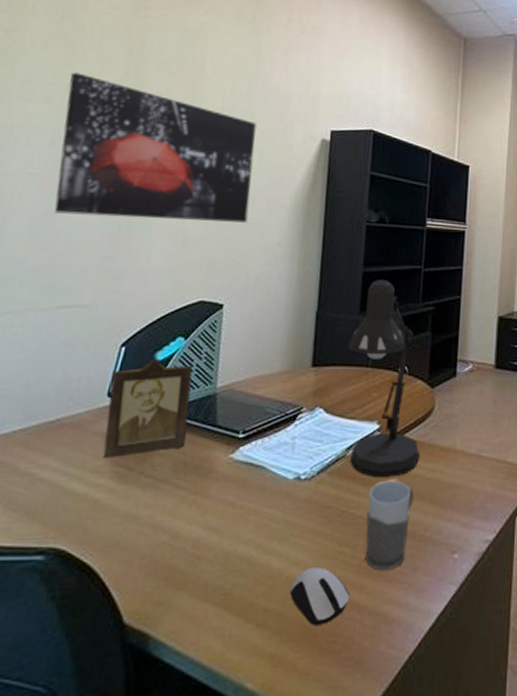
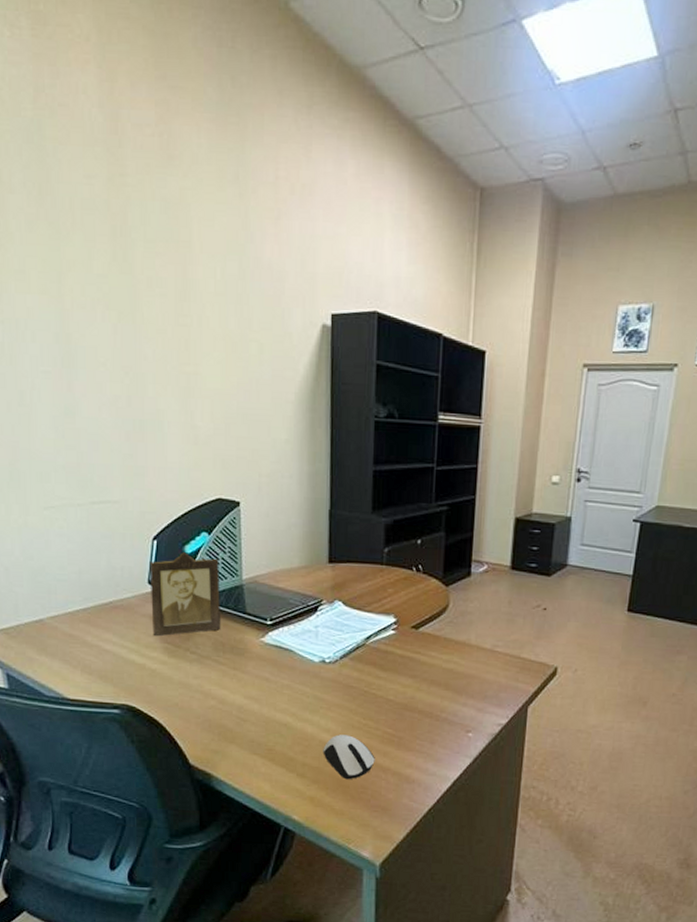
wall art: present [54,72,257,224] -> none [61,258,254,421]
desk lamp: present [348,280,421,477] -> none [363,478,437,665]
mug: present [365,480,414,571] -> none [387,667,431,742]

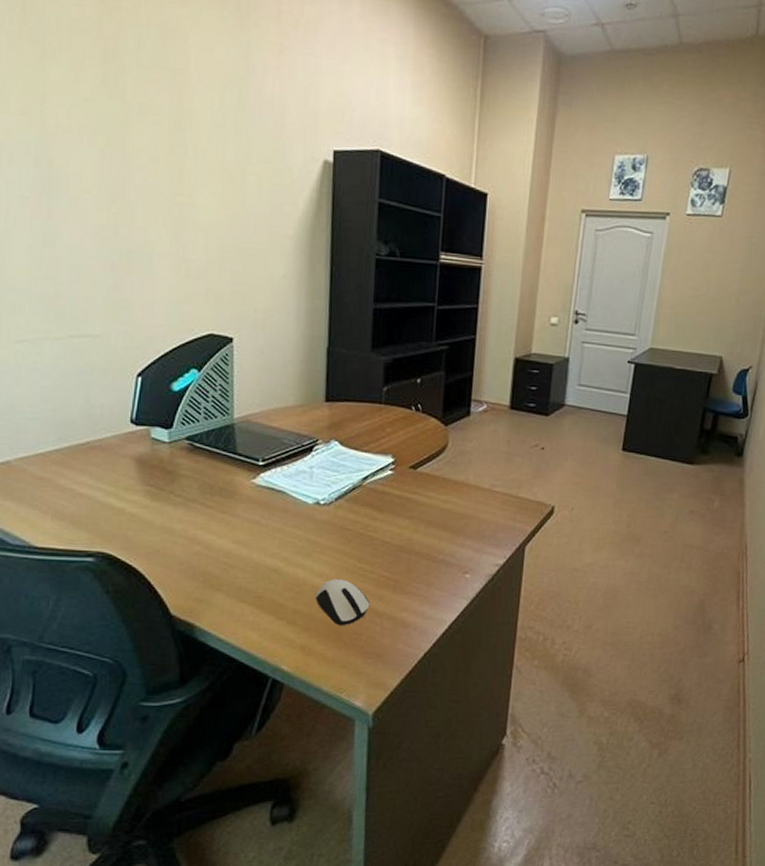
photo frame: present [149,552,221,637] -> none [132,390,210,479]

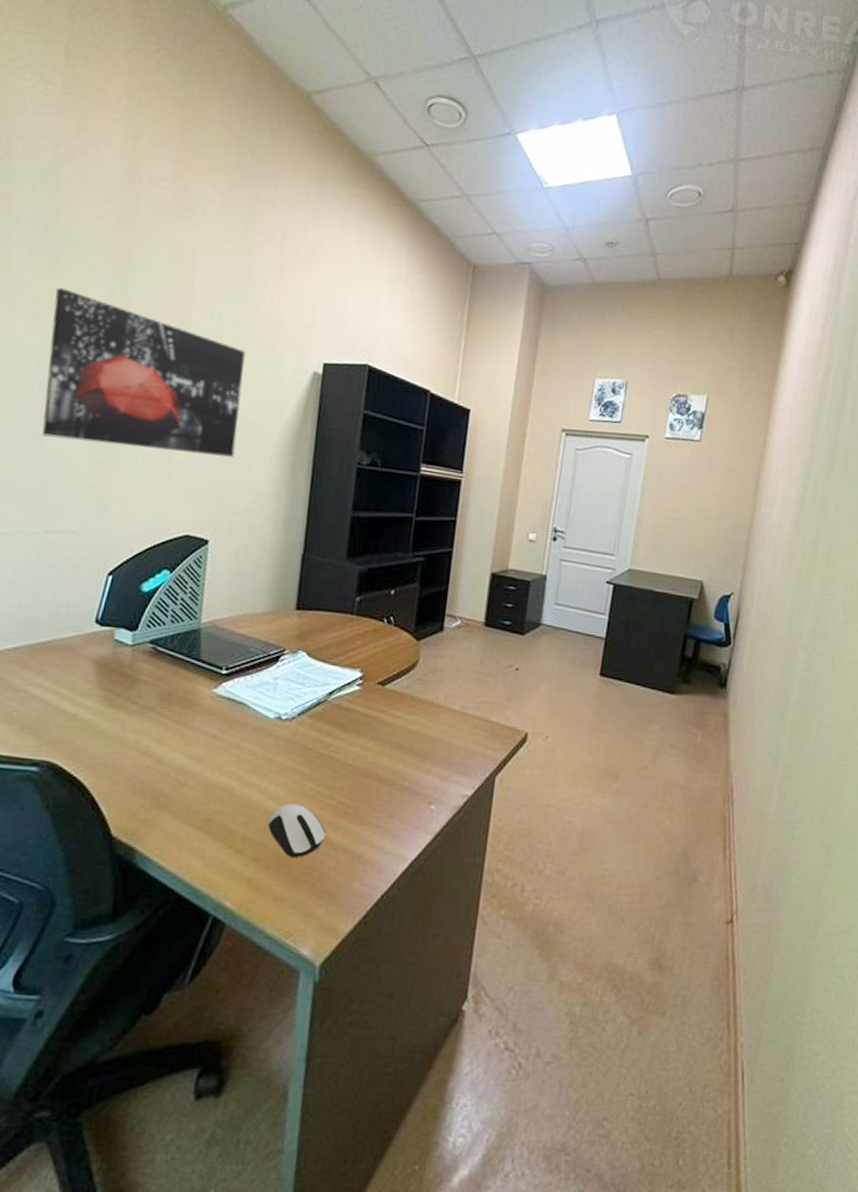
wall art: none [44,79,253,255] -> present [42,287,246,459]

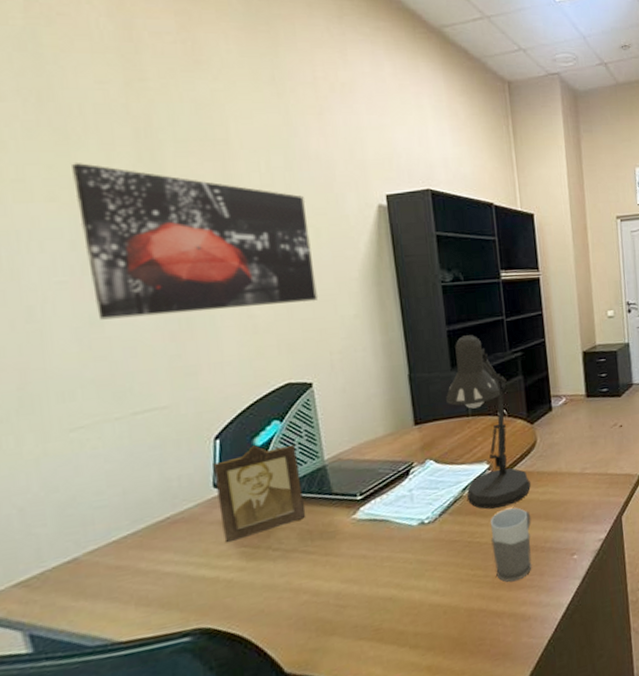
photo frame: none [91,590,178,683] -> present [213,444,306,543]
computer mouse: present [267,803,326,857] -> none [434,590,489,636]
desk lamp: none [331,526,403,725] -> present [446,335,531,510]
mug: none [342,728,394,814] -> present [490,507,532,582]

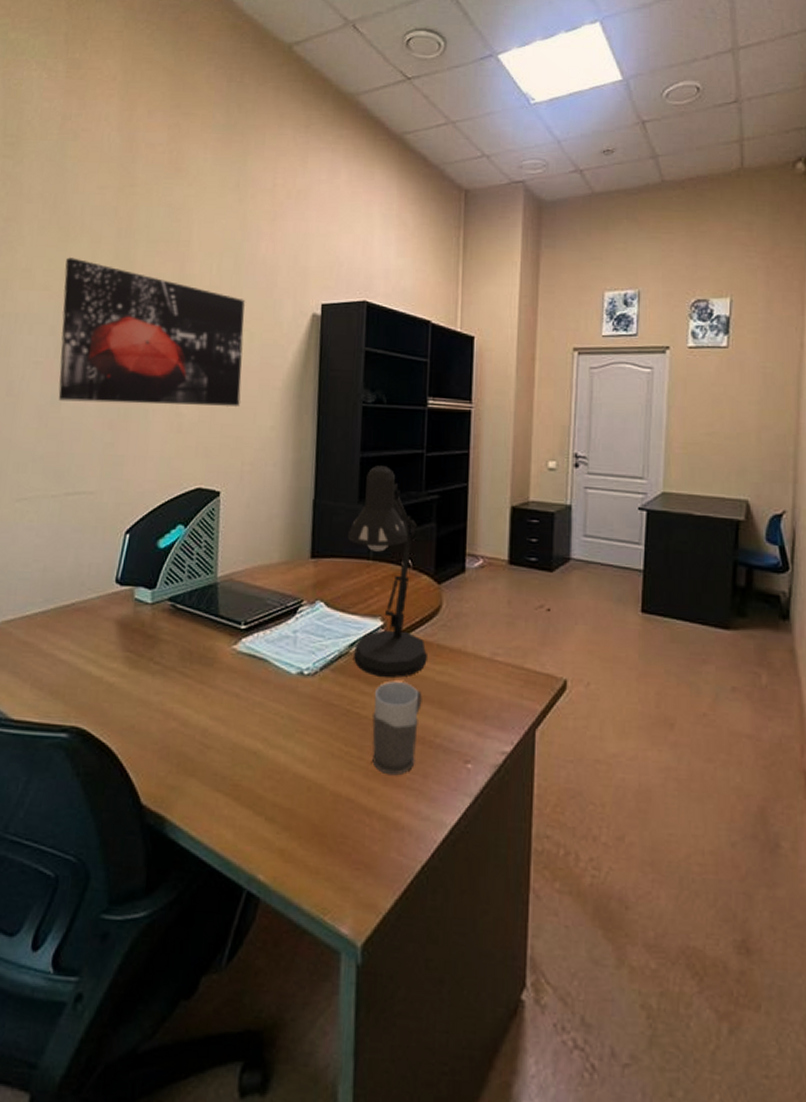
photo frame: present [213,444,306,543] -> none [114,547,194,644]

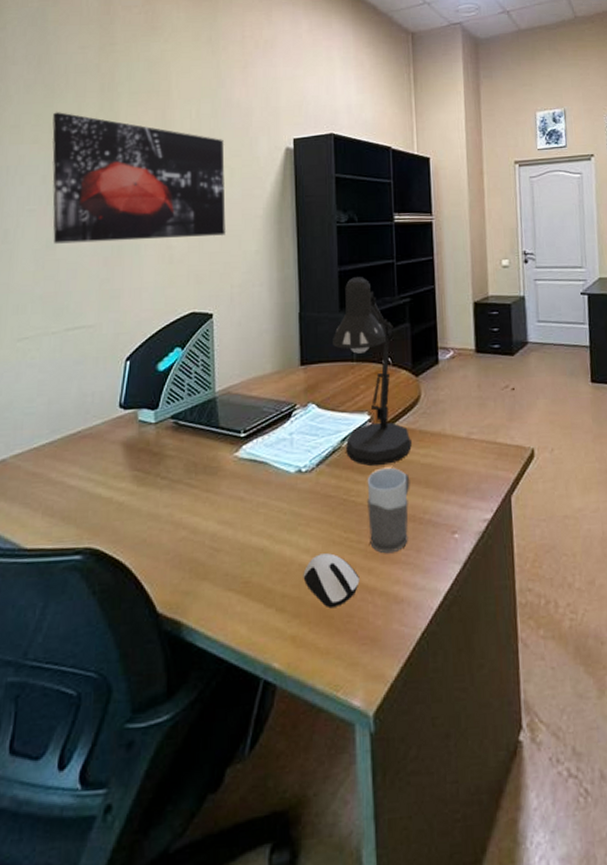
computer mouse: none [297,766,358,825] -> present [303,553,360,607]

